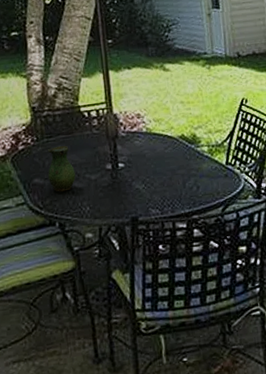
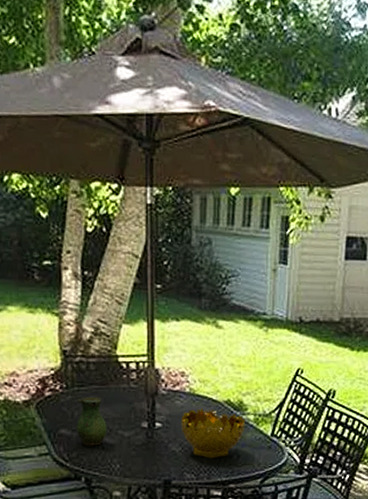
decorative bowl: none [141,144,201,193] -> present [181,408,245,459]

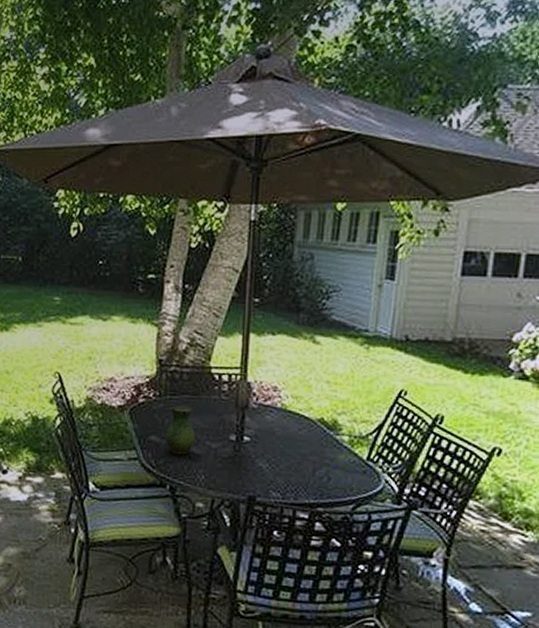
decorative bowl: present [181,408,245,459] -> none [270,425,339,479]

